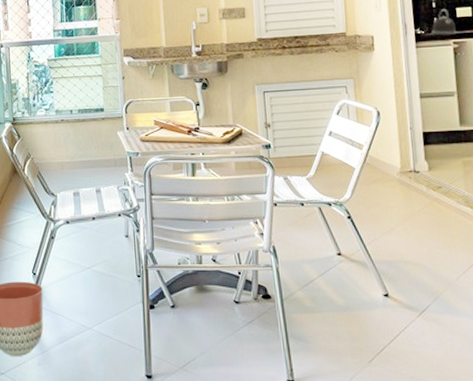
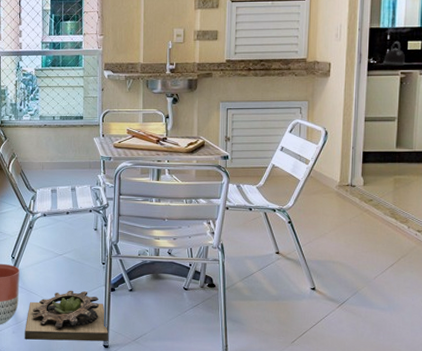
succulent planter: none [52,309,151,372] -> present [25,290,108,341]

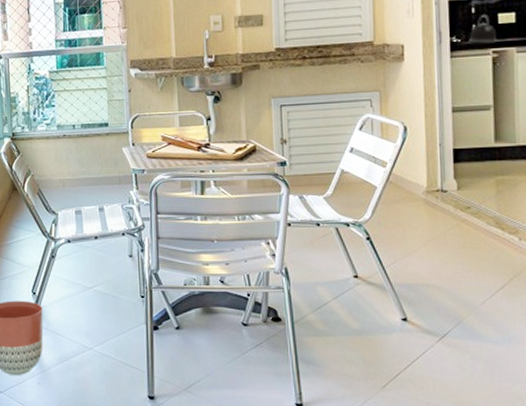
succulent planter: present [25,290,108,341] -> none [52,330,153,392]

